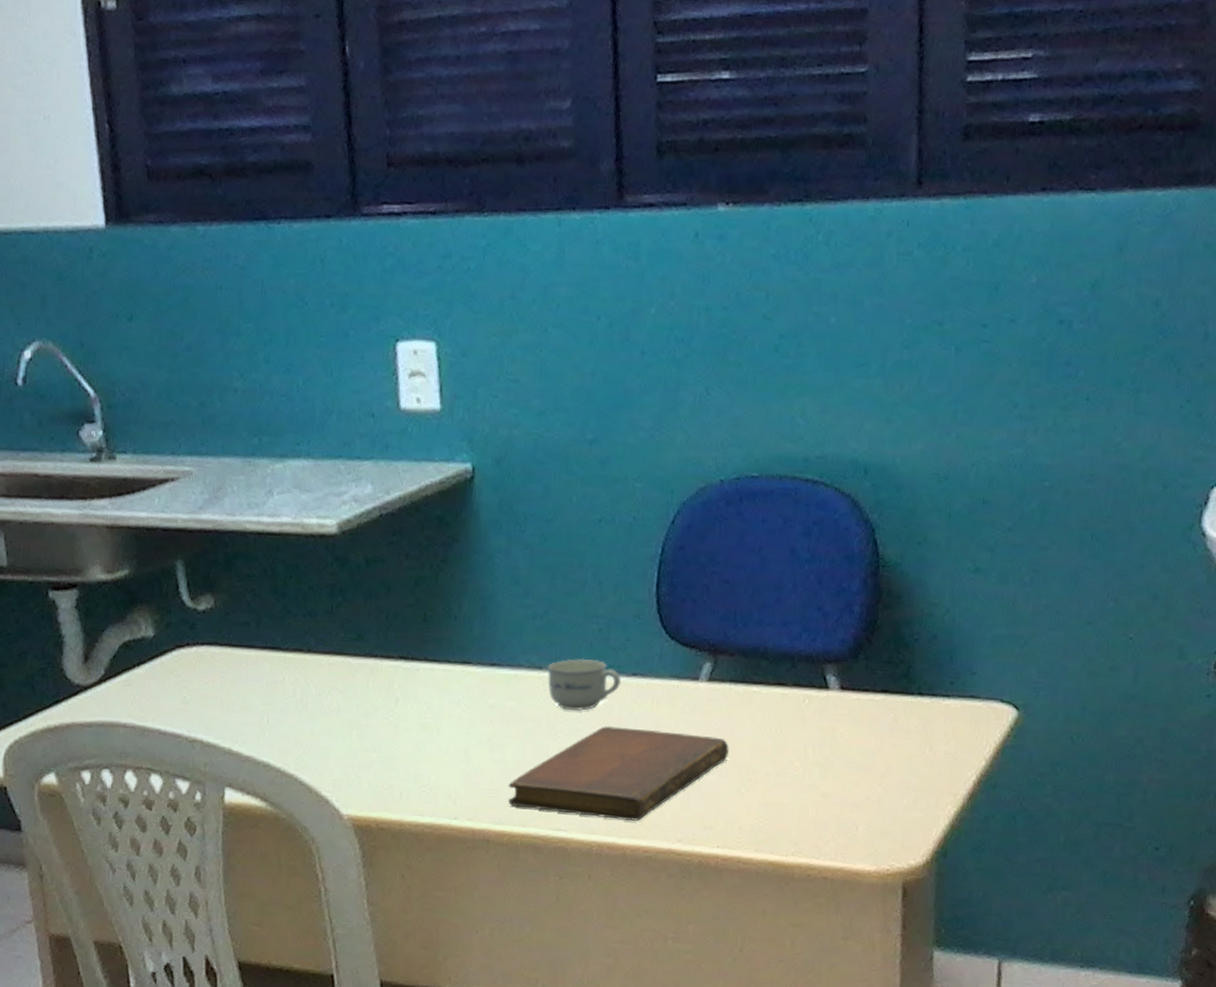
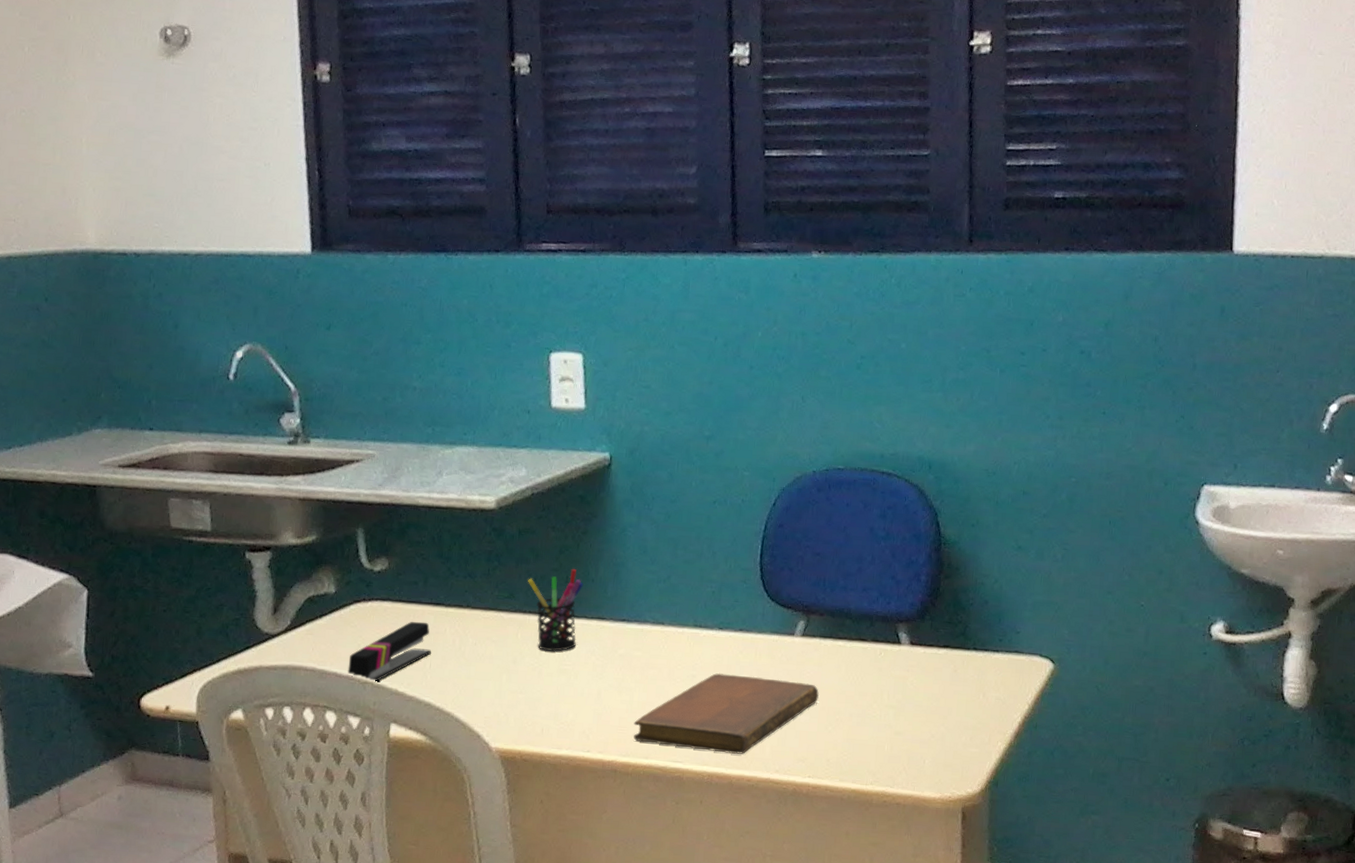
stapler: none [173,669,269,741] -> present [347,621,432,683]
pen holder: none [378,603,445,703] -> present [528,568,584,652]
cup: present [547,658,621,711] -> none [669,616,730,660]

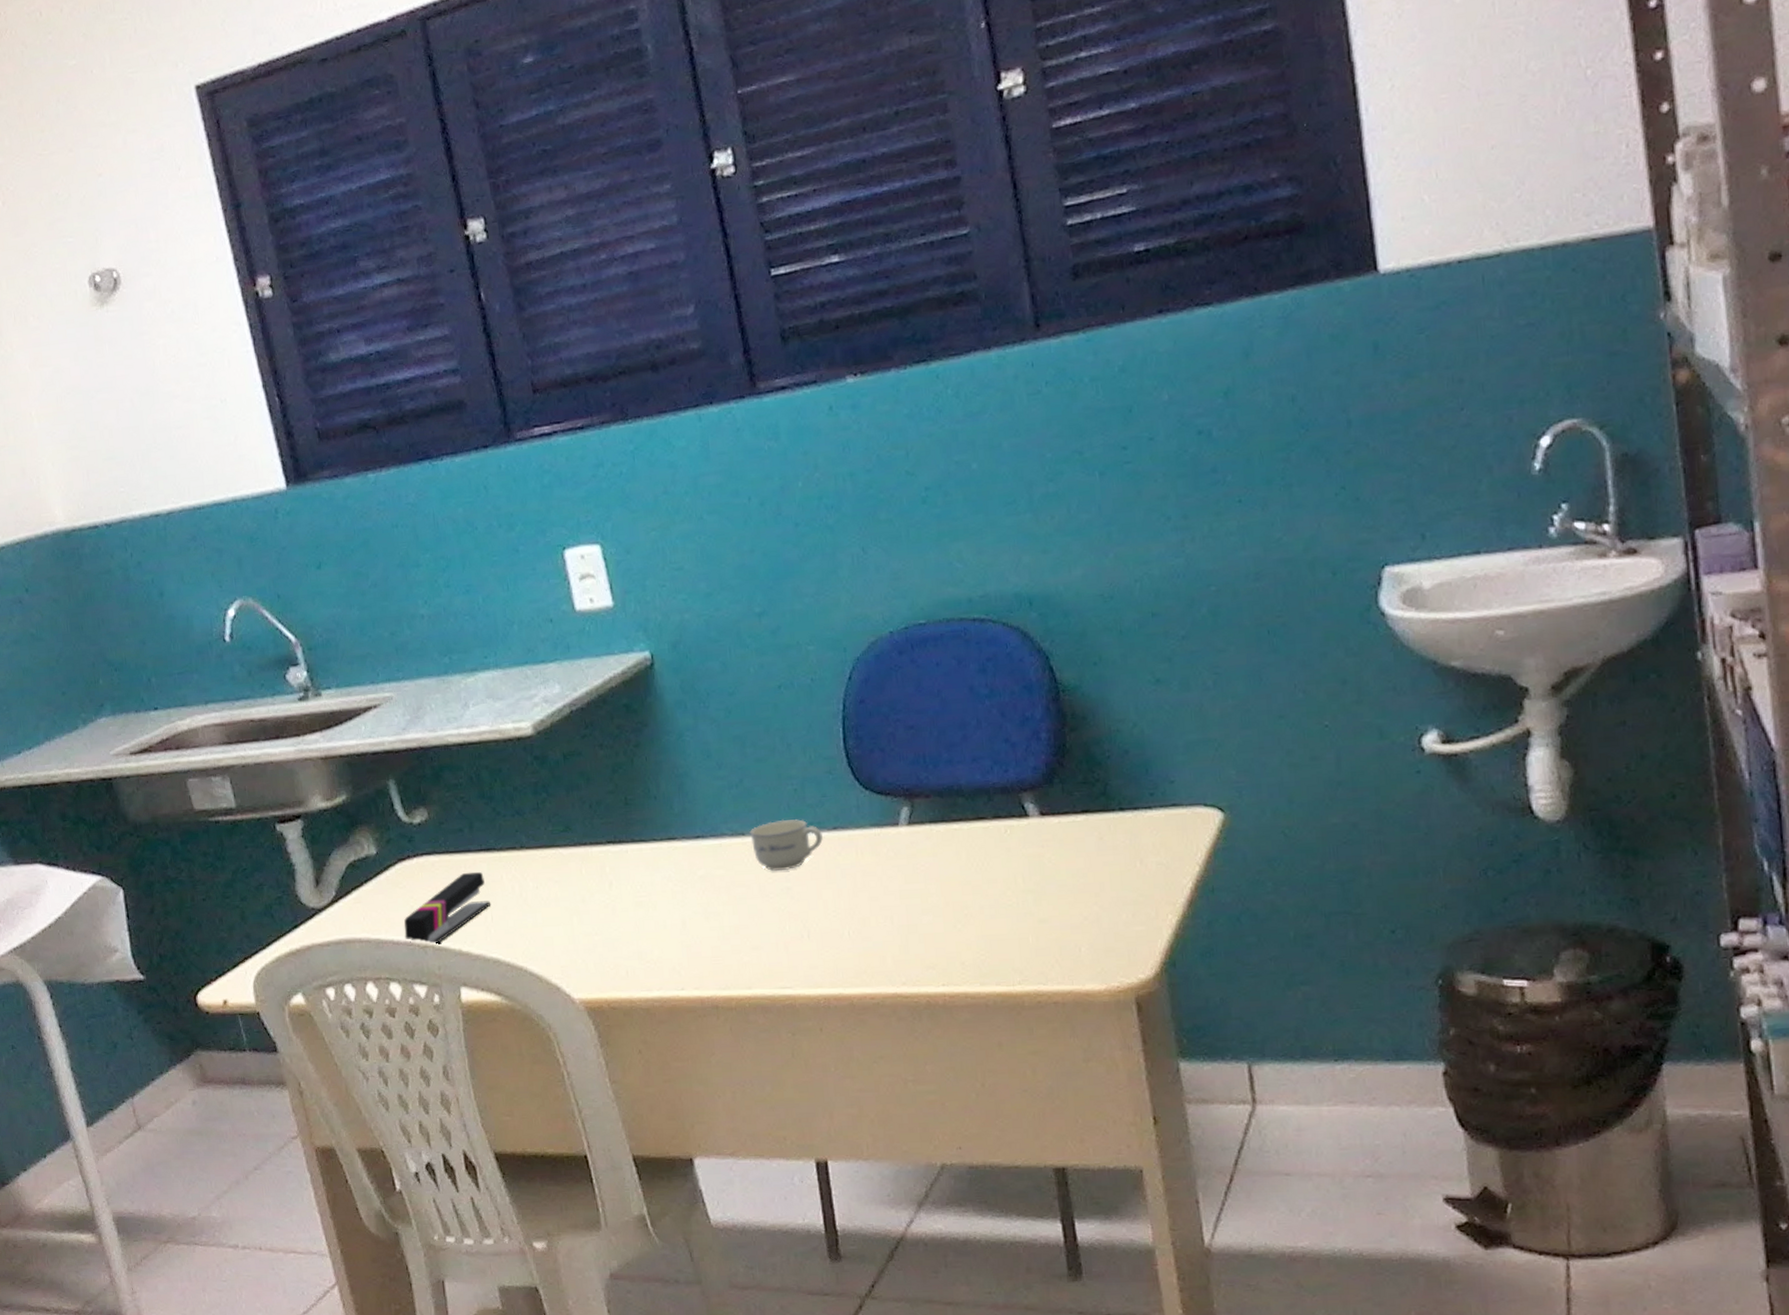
pen holder: present [528,568,584,652] -> none [583,787,649,885]
notebook: present [634,672,819,754] -> none [729,878,940,971]
cup: none [669,616,730,660] -> present [750,819,824,872]

